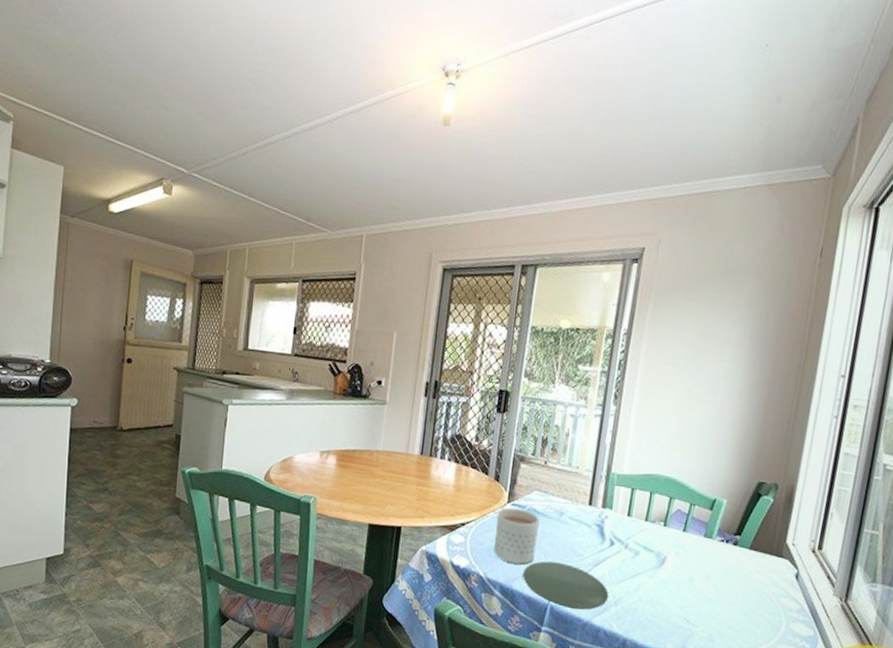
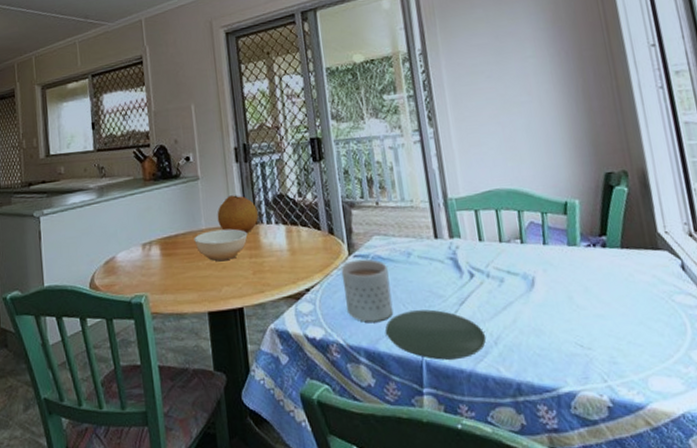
bowl: none [369,453,420,483] -> present [194,228,248,261]
fruit: none [395,425,434,462] -> present [217,195,258,233]

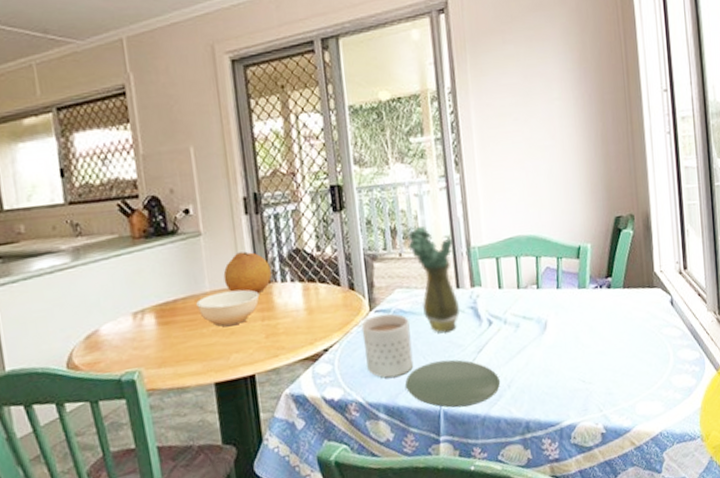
vase: none [381,174,440,282] -> present [405,223,460,332]

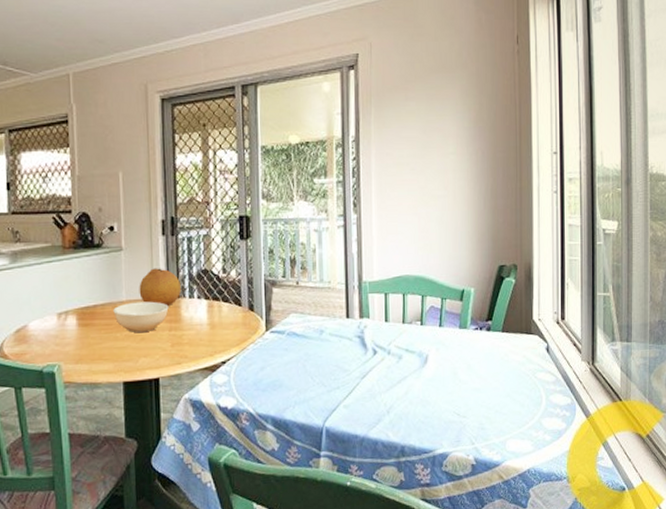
mug: present [361,313,414,378] -> none [257,335,302,393]
vase: present [405,223,460,332] -> none [303,256,348,357]
plate: present [405,359,501,408] -> none [293,382,381,427]

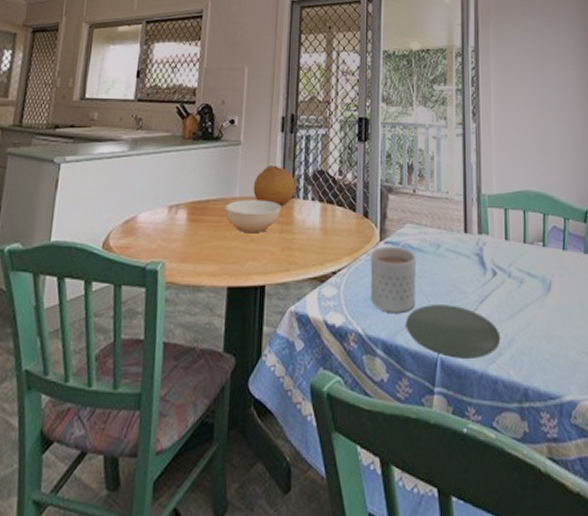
mug: none [257,335,302,393] -> present [370,246,416,313]
plate: none [293,382,381,427] -> present [406,305,501,359]

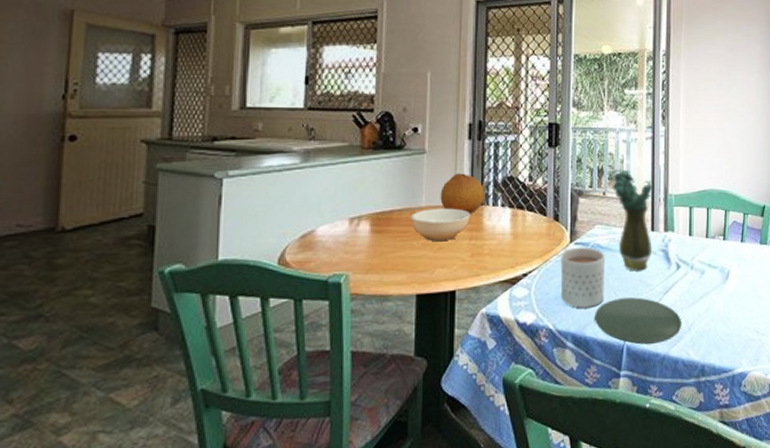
vase: none [421,163,466,276] -> present [611,166,653,271]

